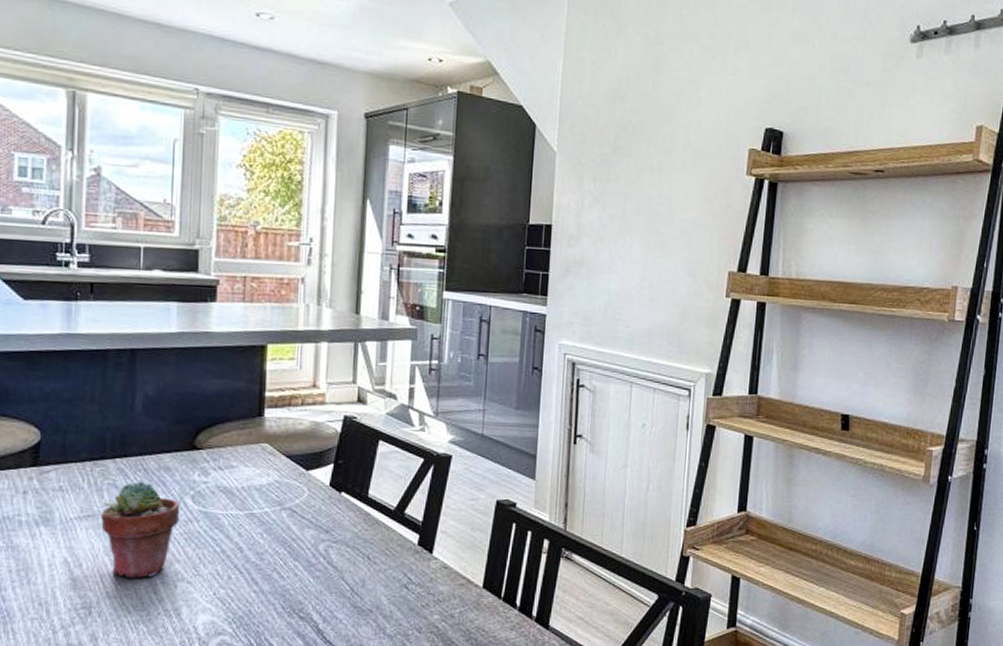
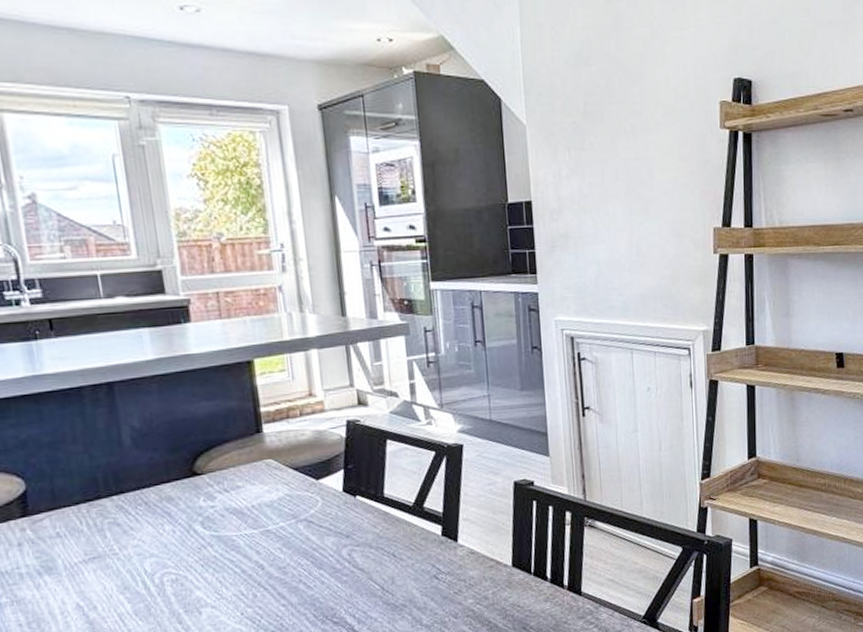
potted succulent: present [101,481,180,578] -> none [107,515,193,613]

